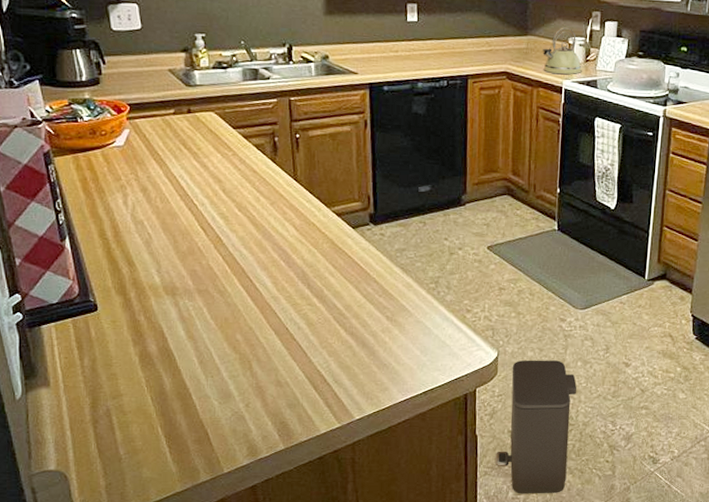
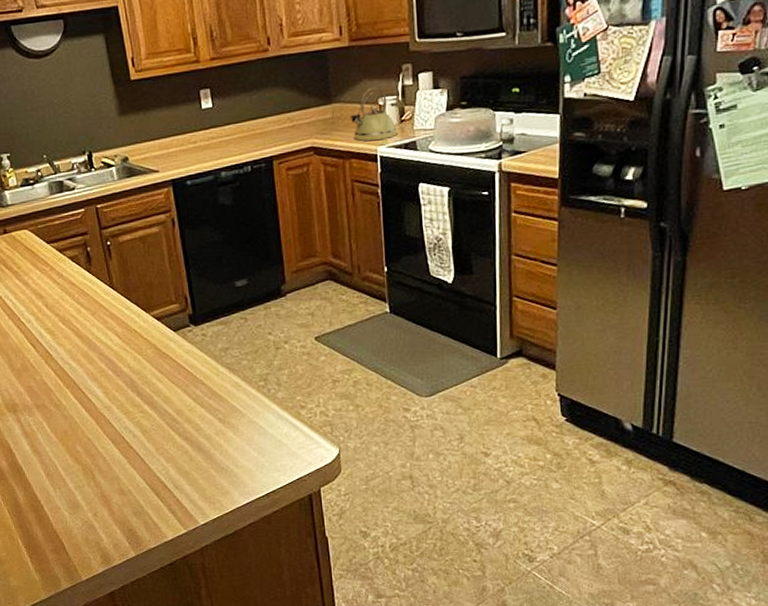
pedal bin: present [495,360,577,494] -> none [349,454,432,597]

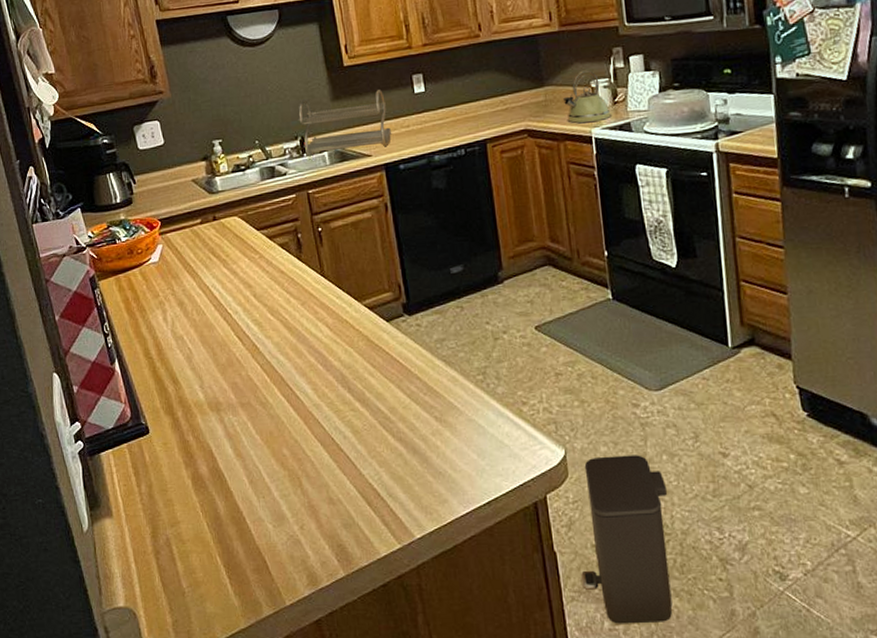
dish rack: none [85,105,179,171] -> present [297,90,392,156]
pedal bin: none [349,454,432,597] -> present [581,455,673,624]

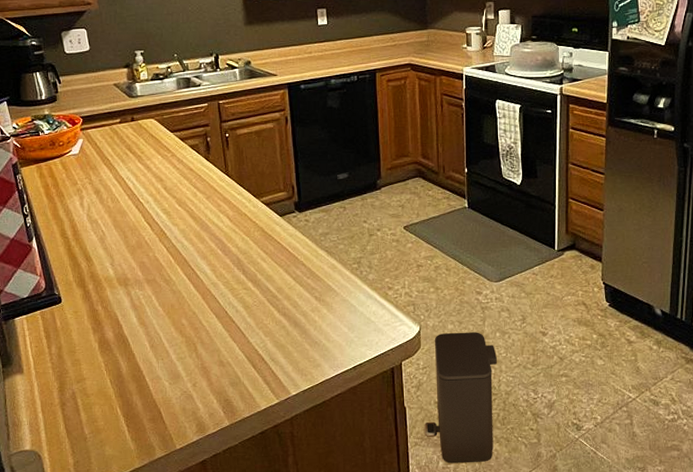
dish rack: present [297,90,392,156] -> none [214,19,296,71]
kettle: present [563,70,611,124] -> none [443,18,480,63]

